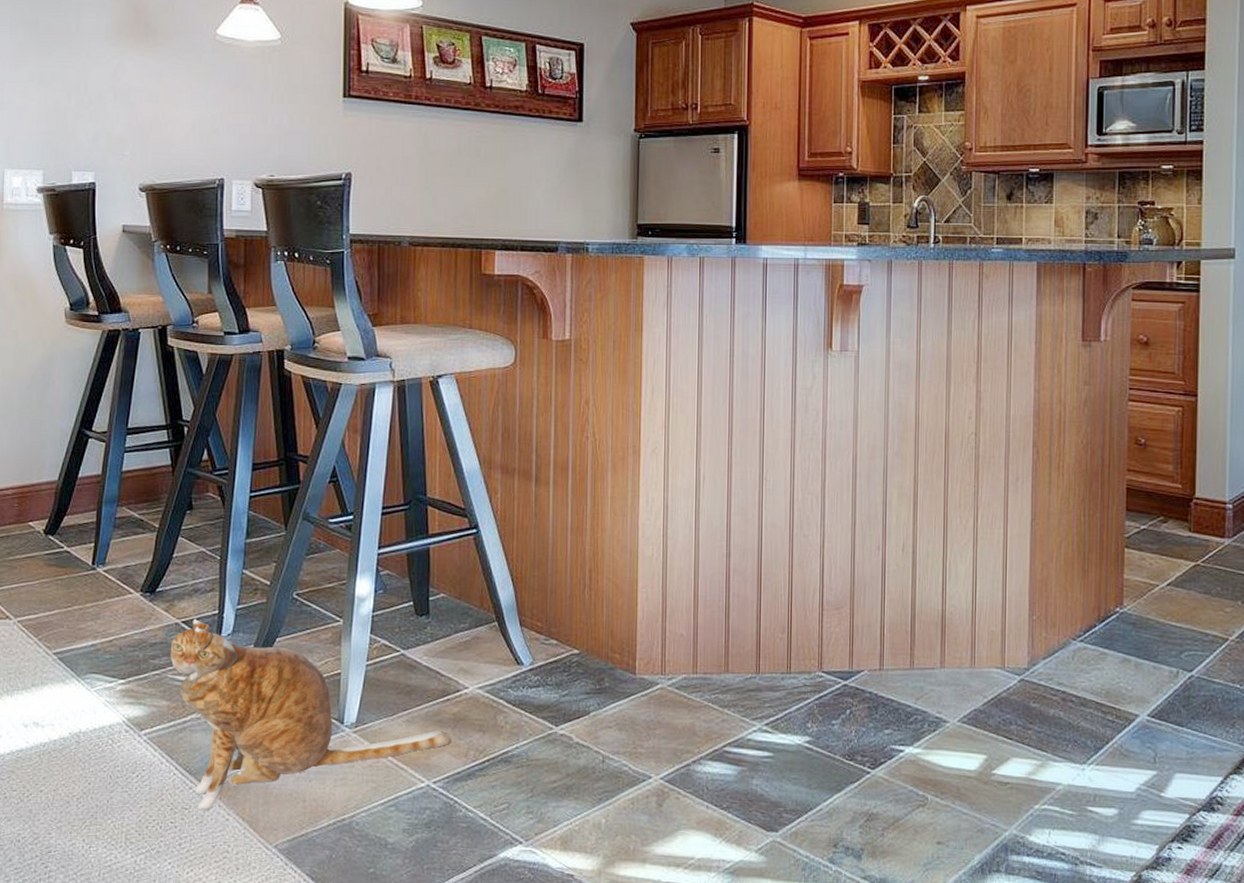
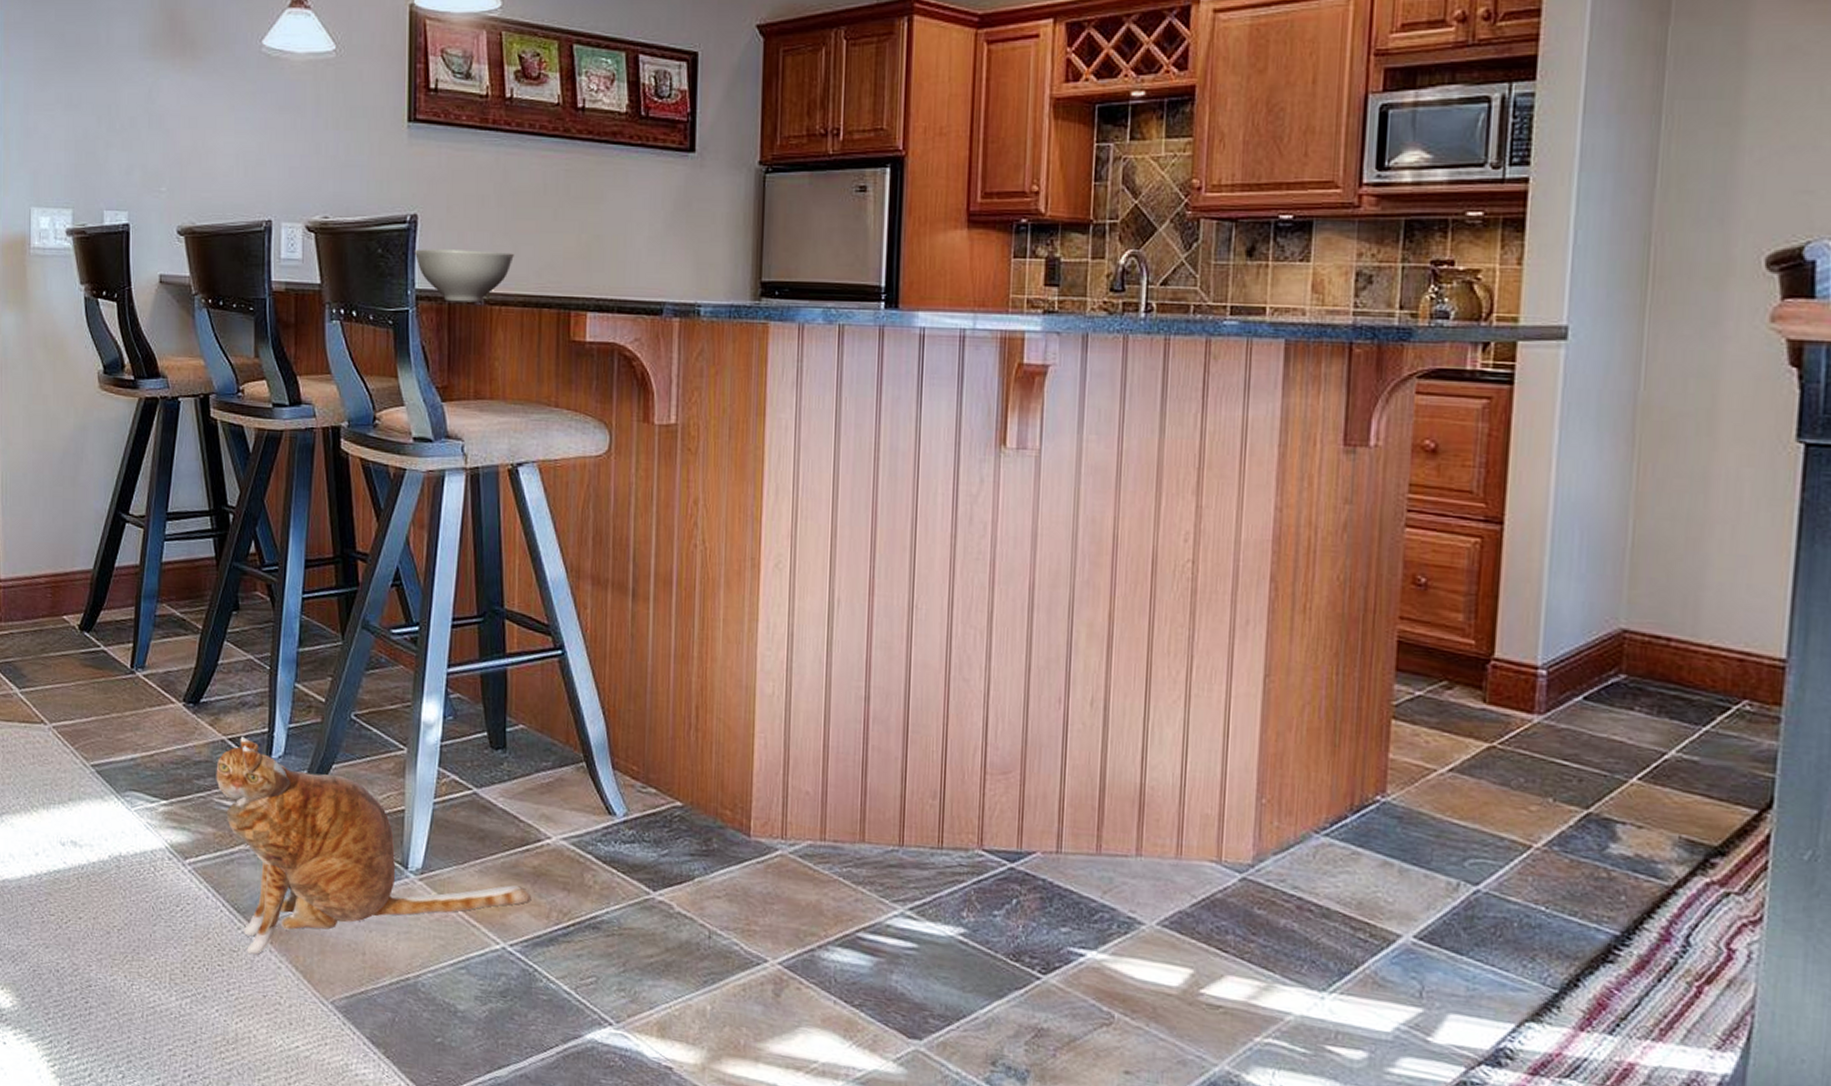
bowl: none [348,201,434,245] -> present [414,249,514,303]

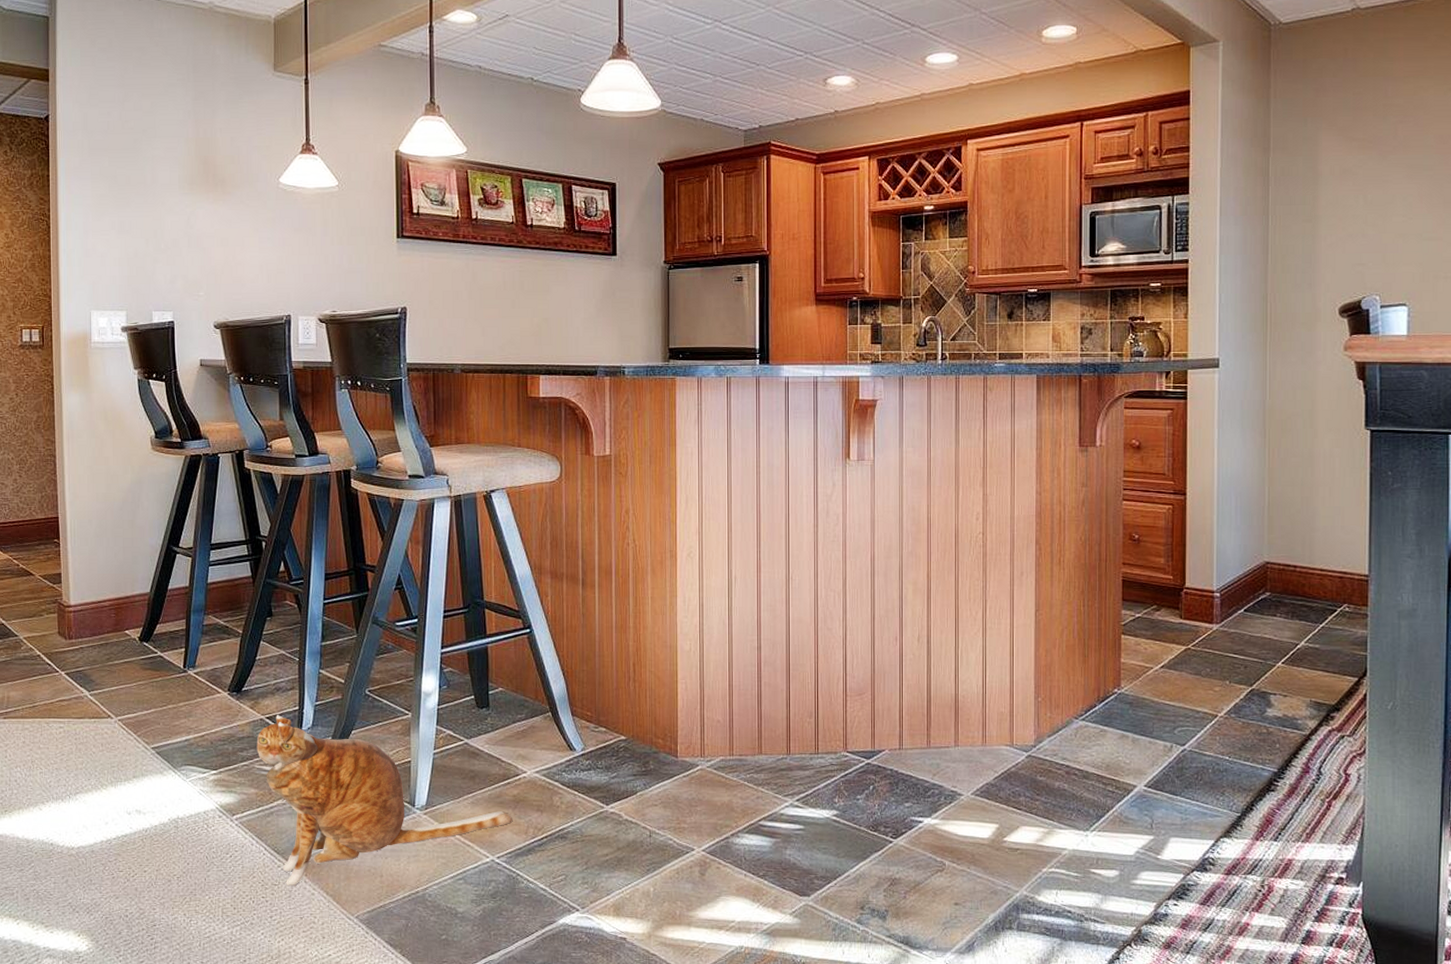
bowl: present [414,249,514,303] -> none [405,332,482,372]

